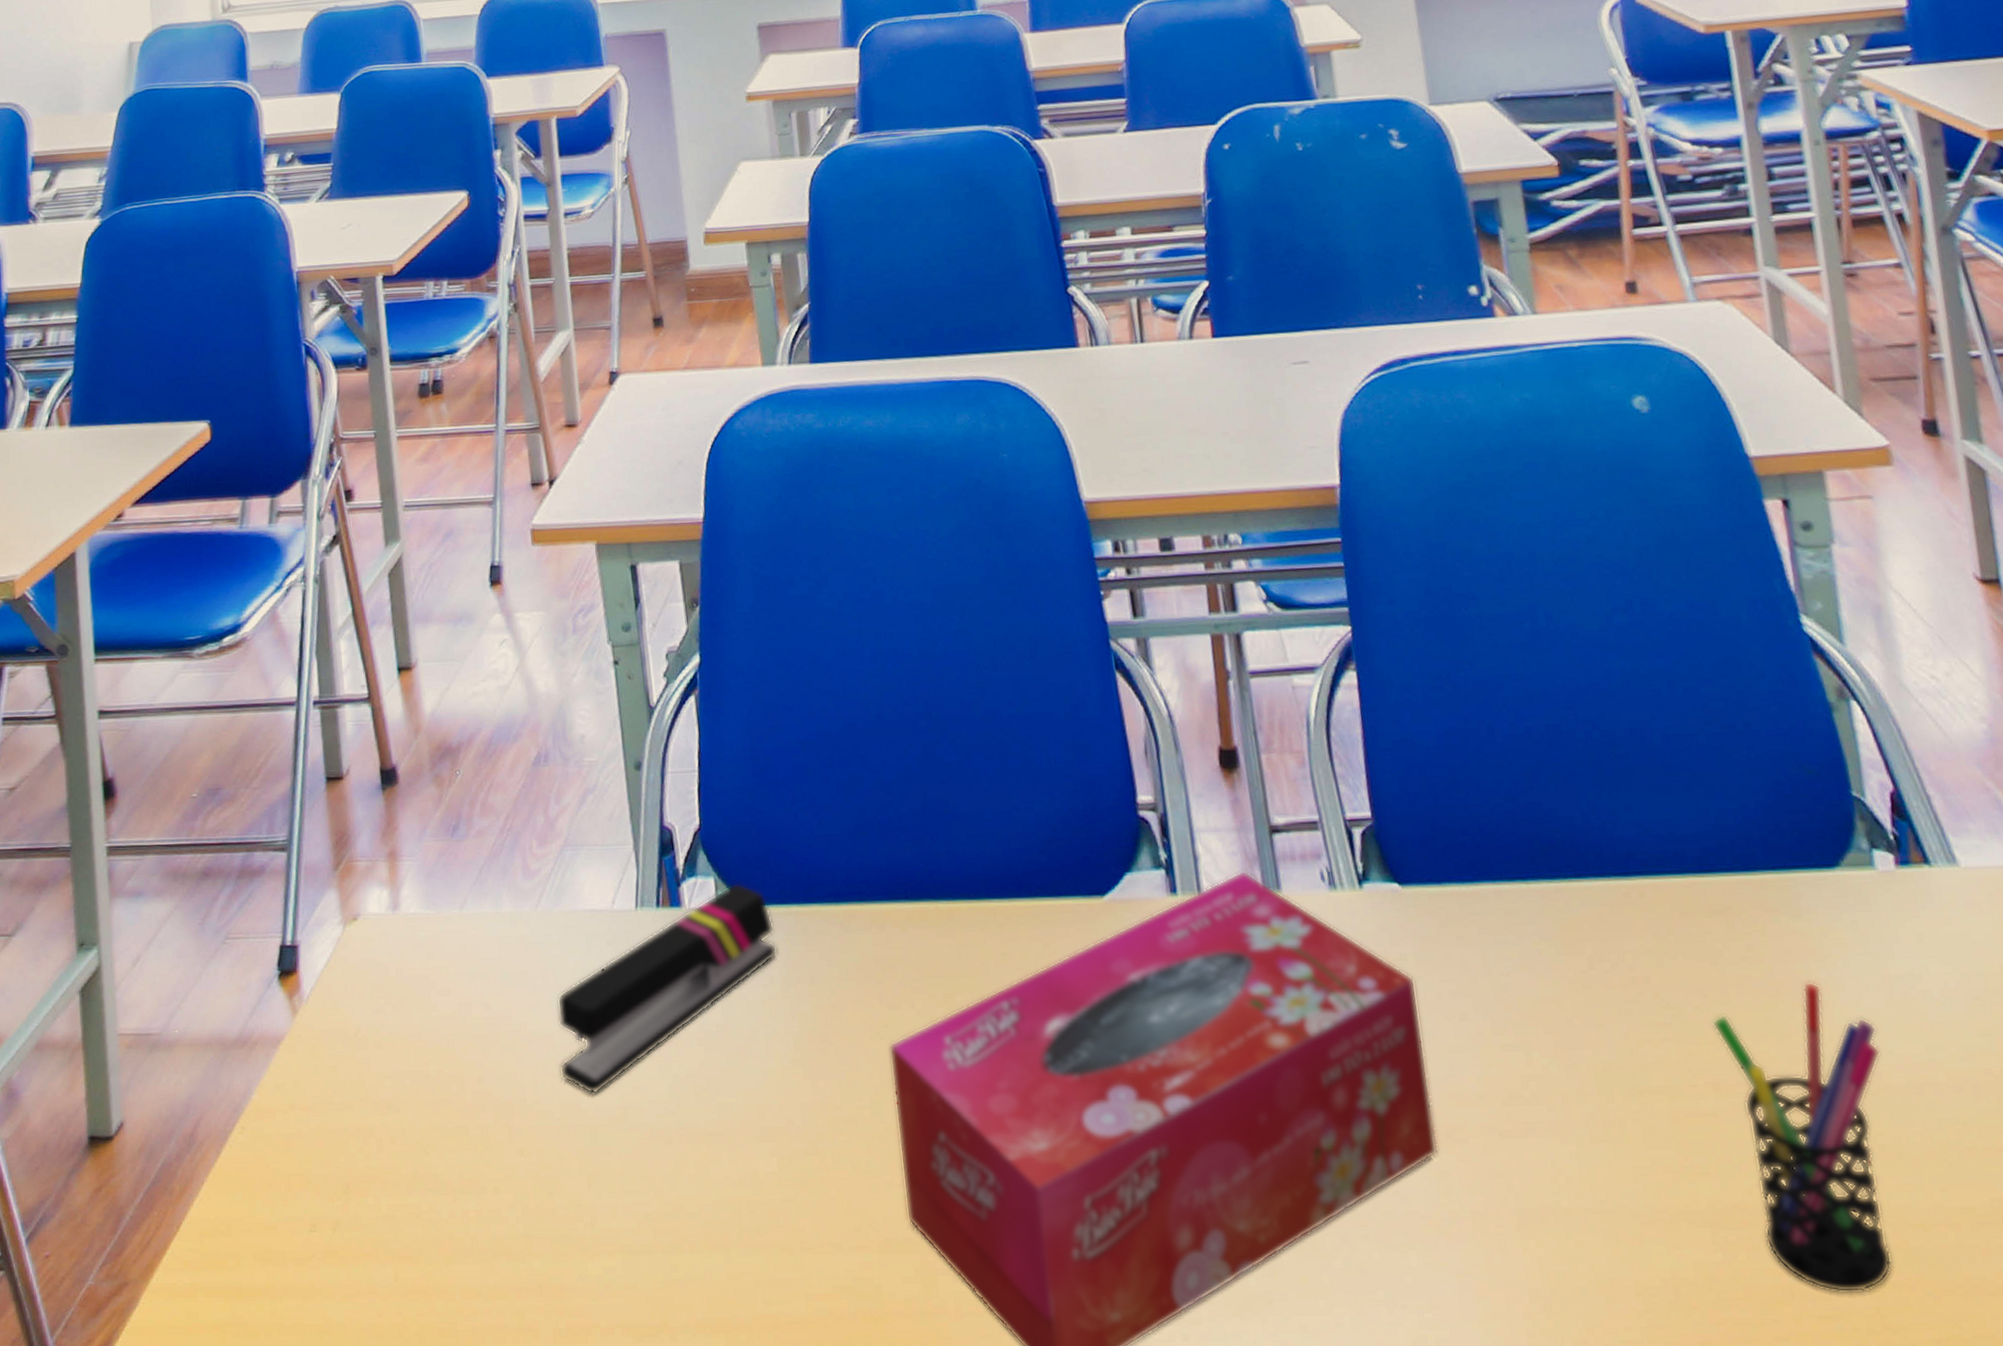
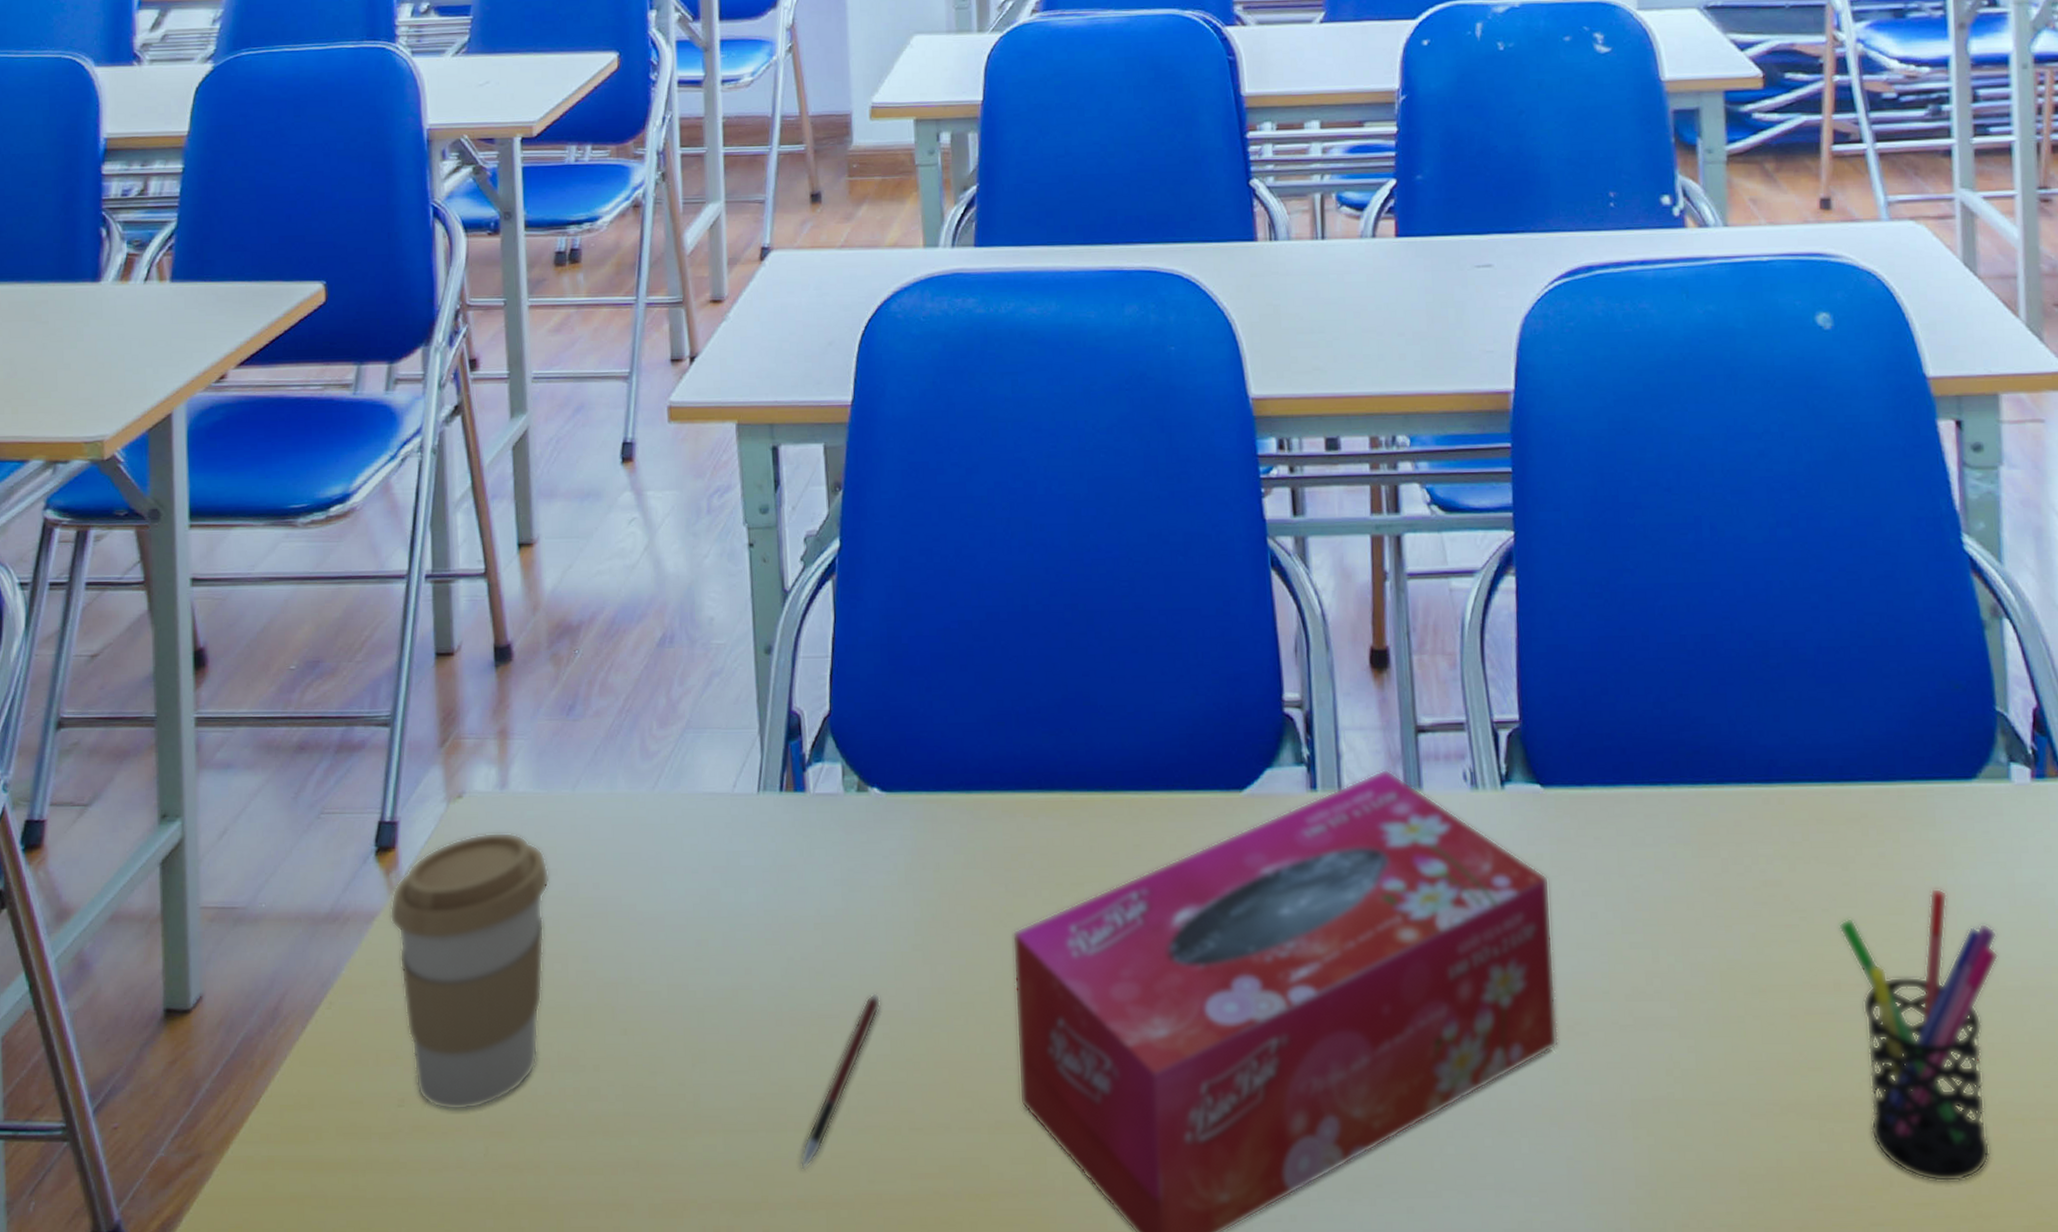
coffee cup: none [294,953,443,1235] -> present [389,832,550,1111]
stapler: present [557,882,778,1094] -> none [669,769,903,975]
pen: none [697,1109,766,1292] -> present [800,993,881,1170]

